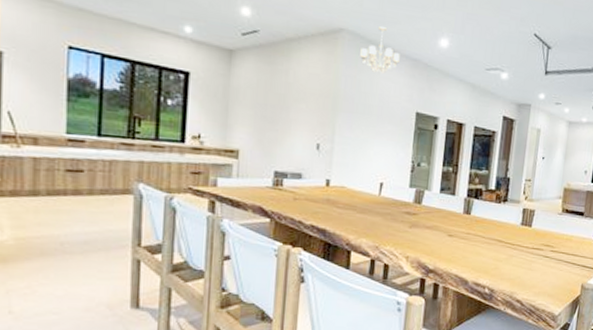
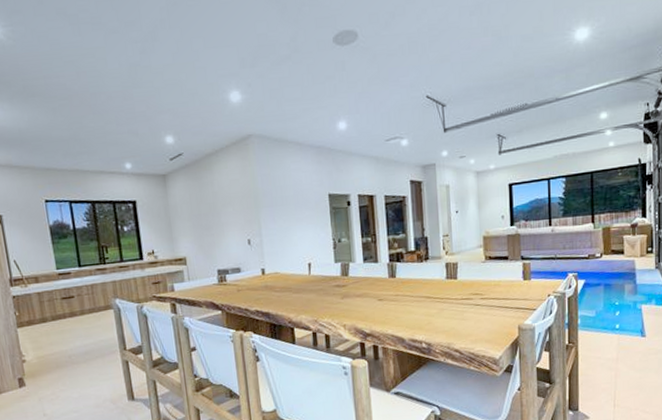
chandelier: present [360,26,400,74] -> none [269,124,305,167]

